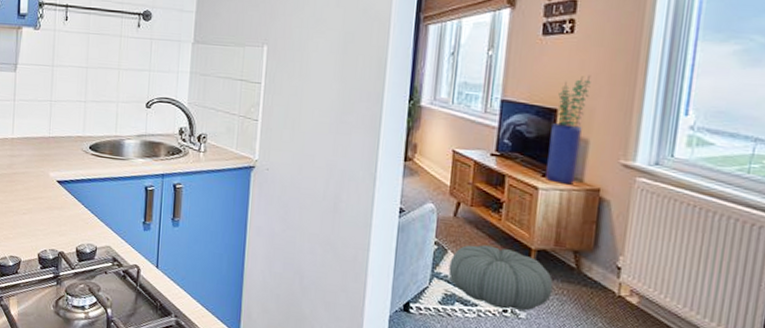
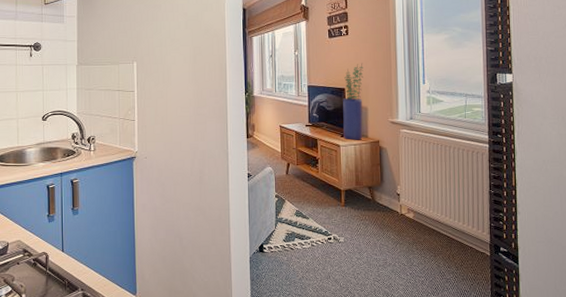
pouf: present [448,245,553,311] -> none [287,192,359,237]

